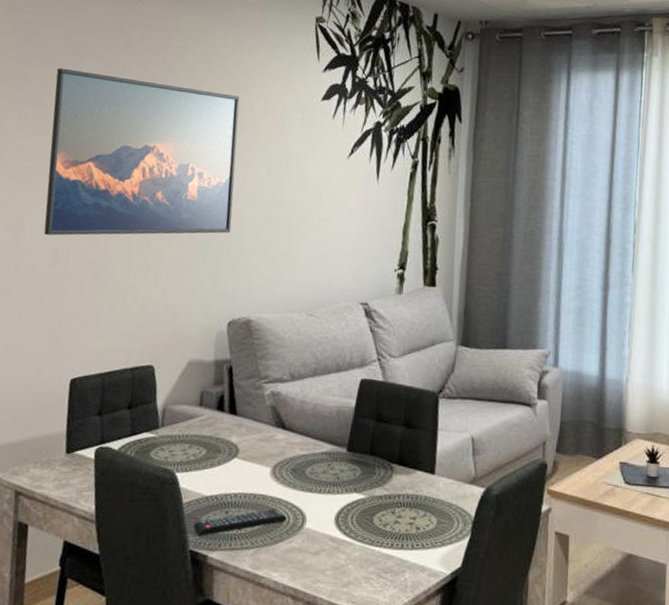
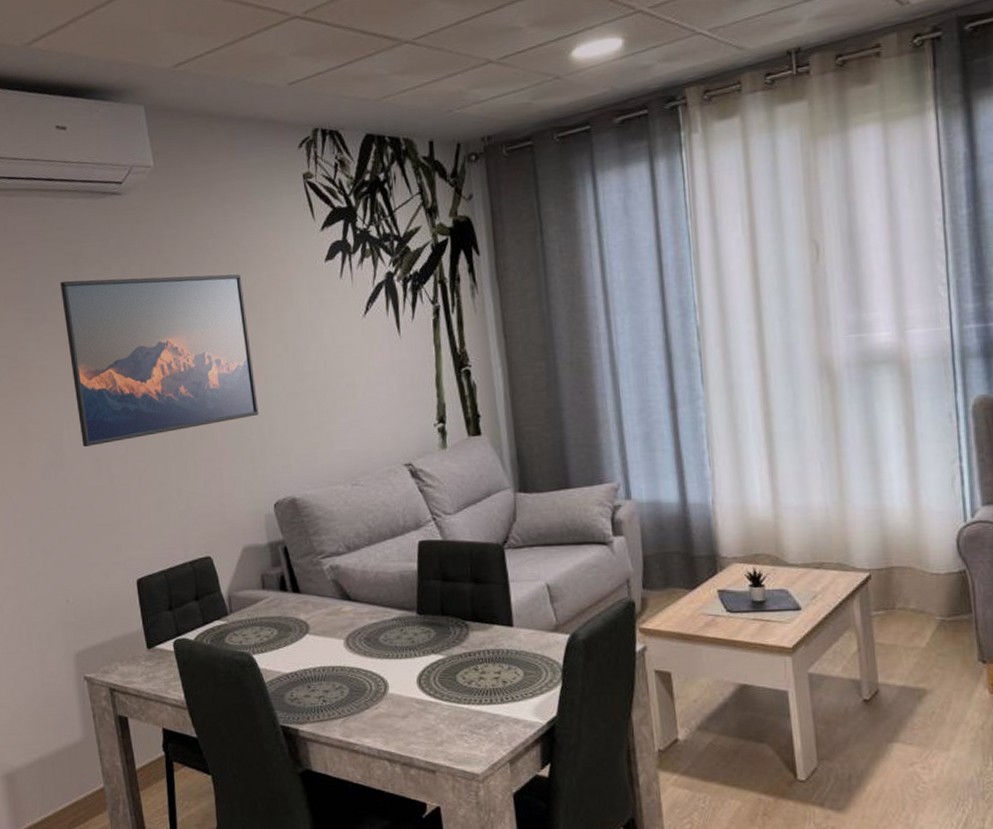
remote control: present [193,509,287,537] -> none [279,678,369,712]

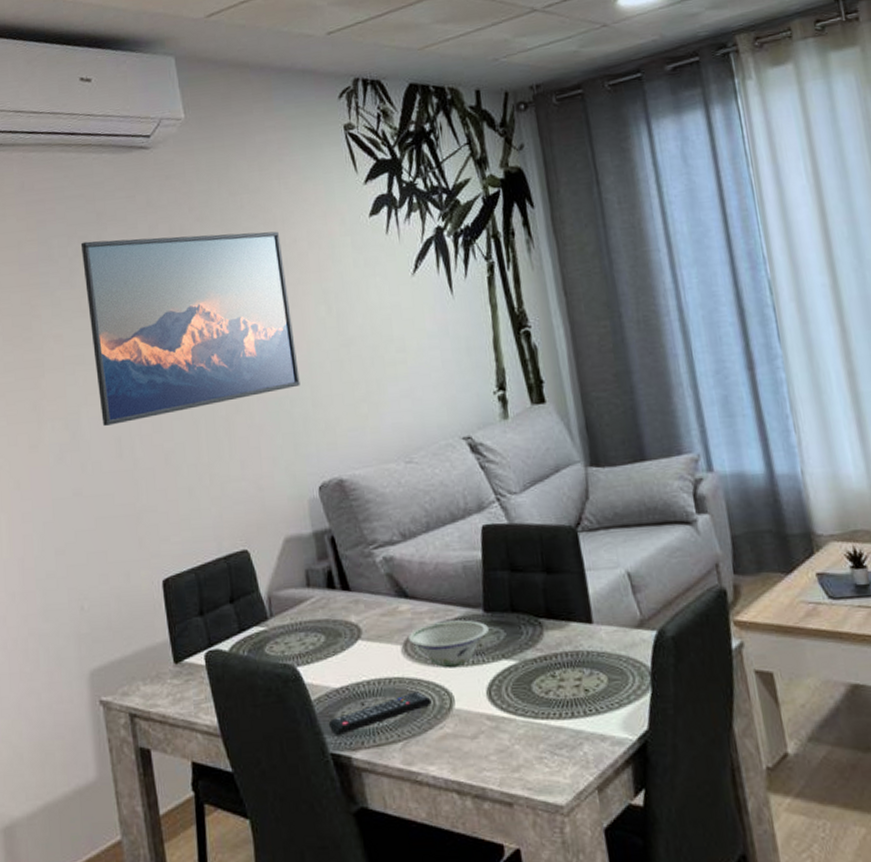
remote control: none [279,678,369,712] -> present [328,692,432,736]
bowl: none [349,620,421,660] -> present [407,620,488,668]

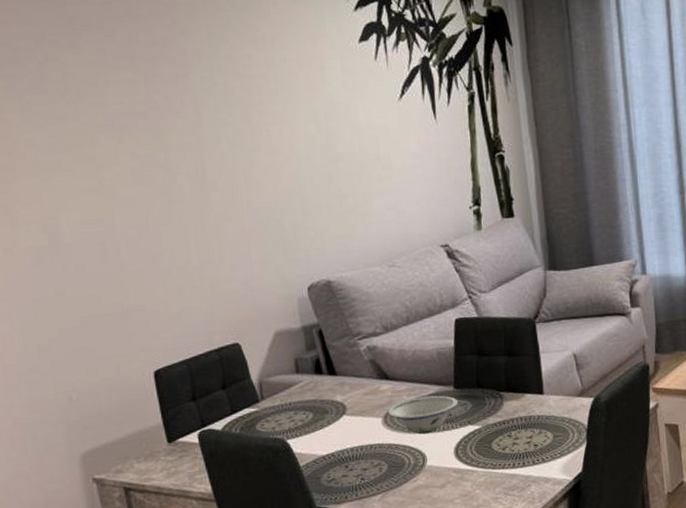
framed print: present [80,231,300,427] -> none [51,46,290,231]
remote control: present [328,692,432,736] -> none [315,454,407,494]

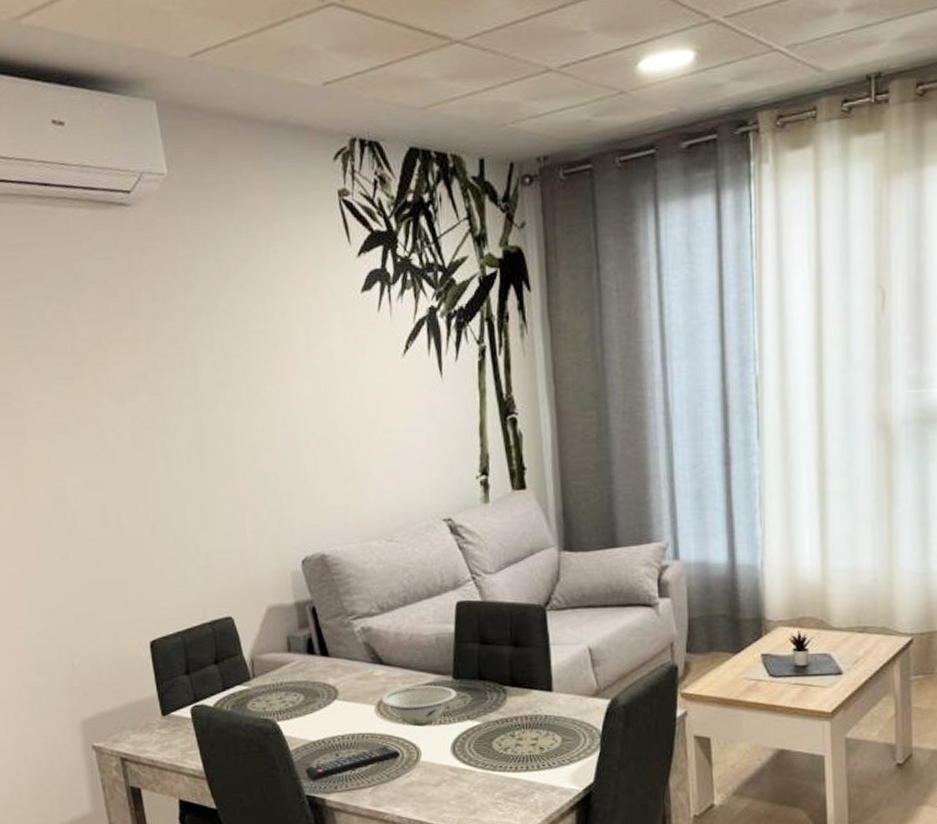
remote control: none [315,454,407,494] -> present [305,746,400,781]

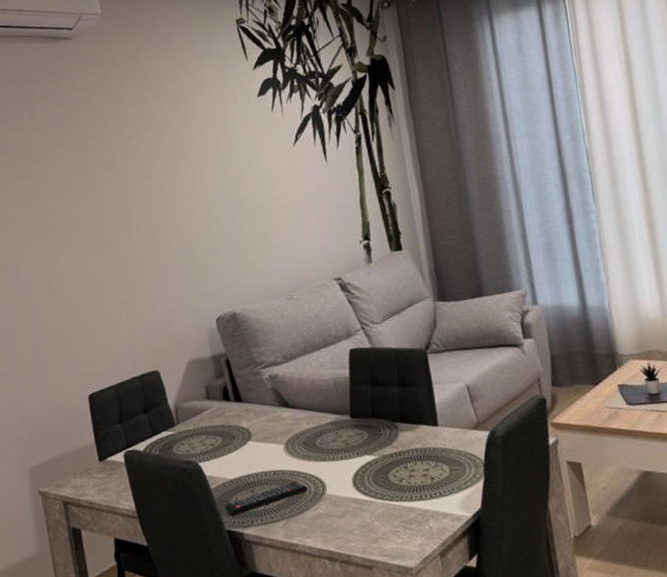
bowl: present [381,685,456,727] -> none [289,424,354,463]

